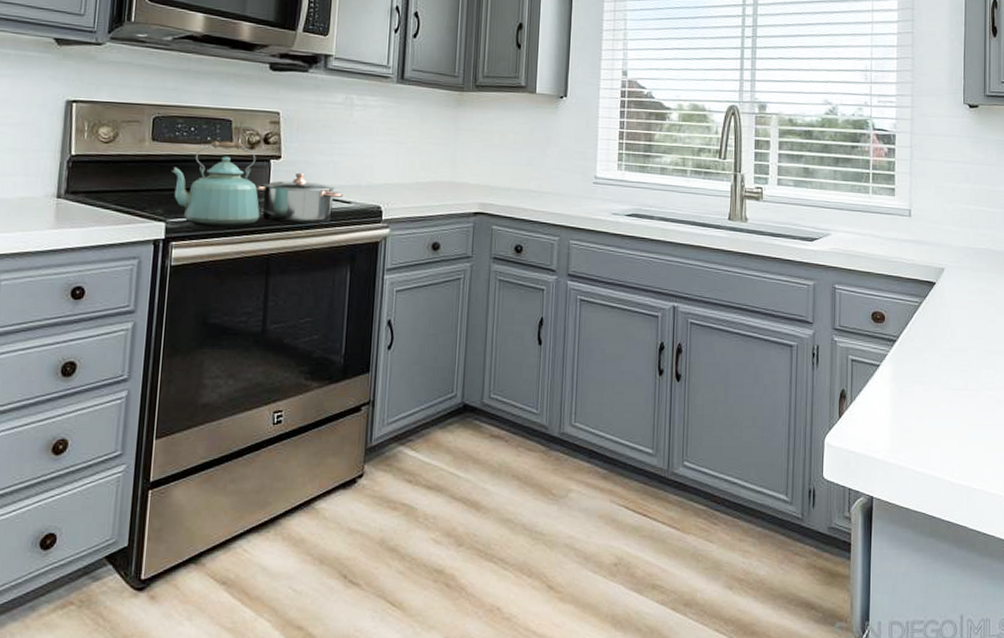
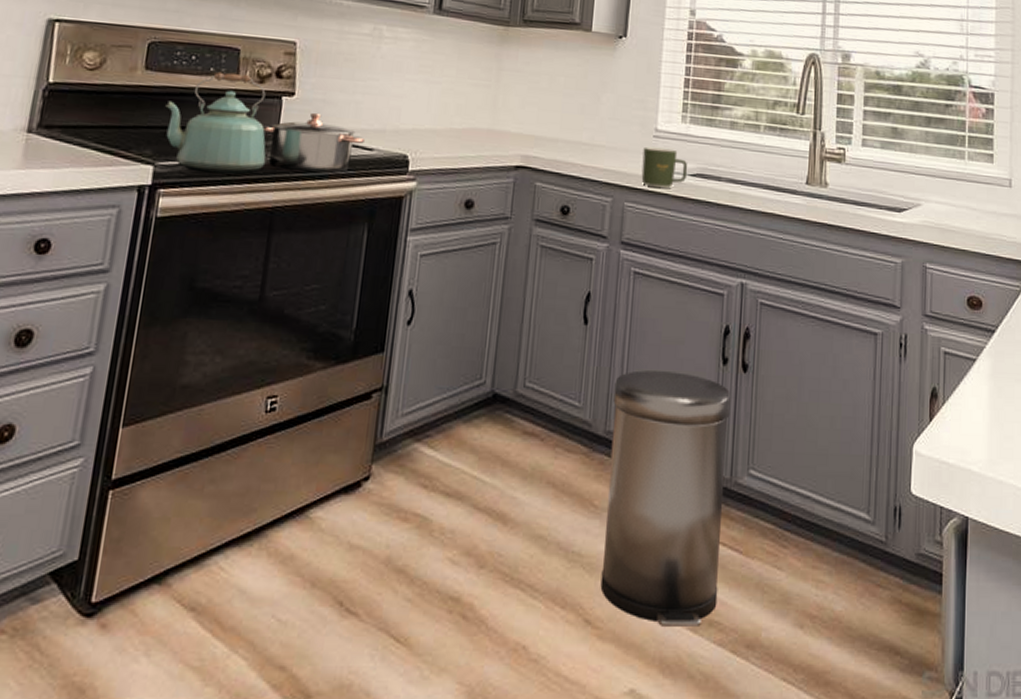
pedal bin: none [560,382,667,591] -> present [600,370,731,628]
mug: none [584,192,624,227] -> present [641,146,688,188]

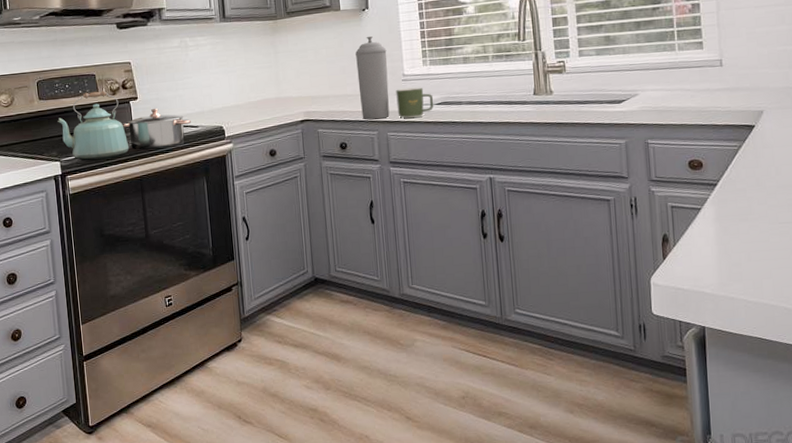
canister: none [595,71,640,184] -> present [355,36,390,121]
pedal bin: present [600,370,731,628] -> none [401,248,503,419]

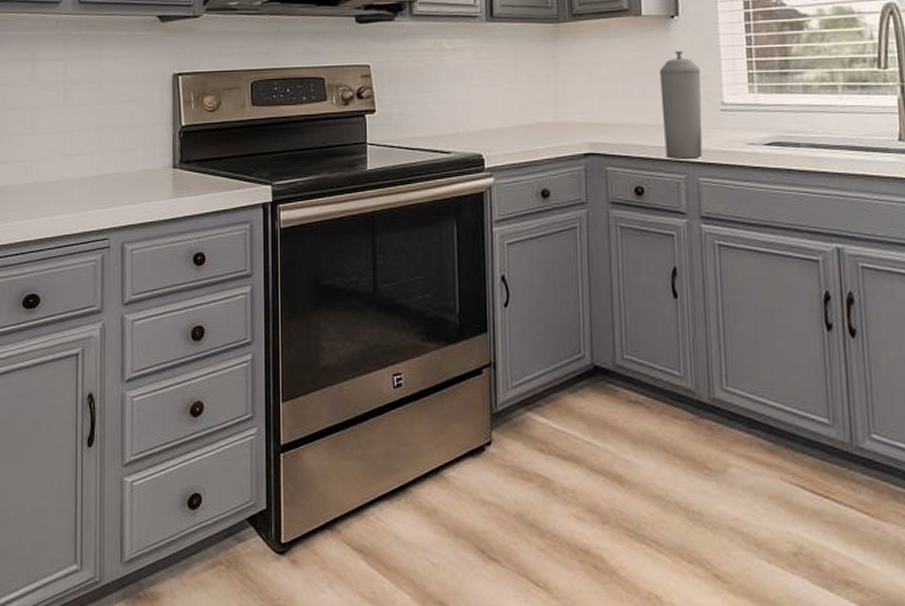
kettle: present [57,90,130,162] -> none [273,99,361,187]
cooking pot: present [122,108,192,151] -> none [353,125,443,179]
mug: present [396,87,434,118] -> none [711,120,763,160]

